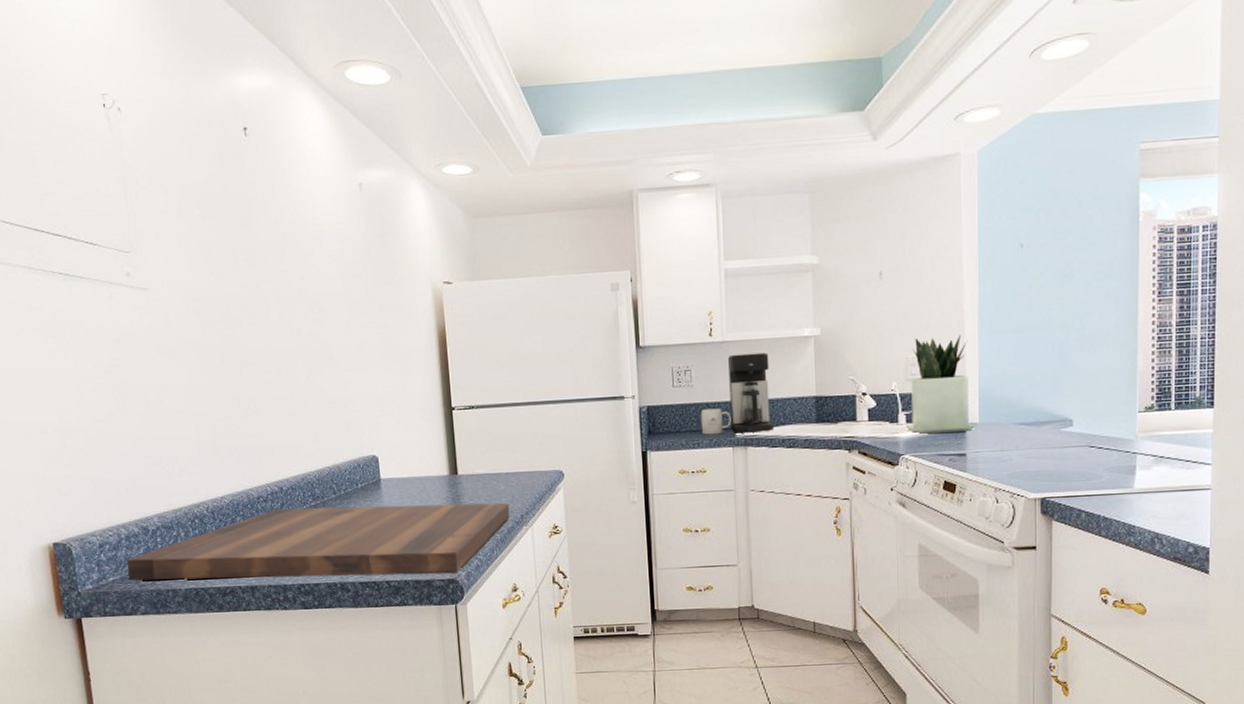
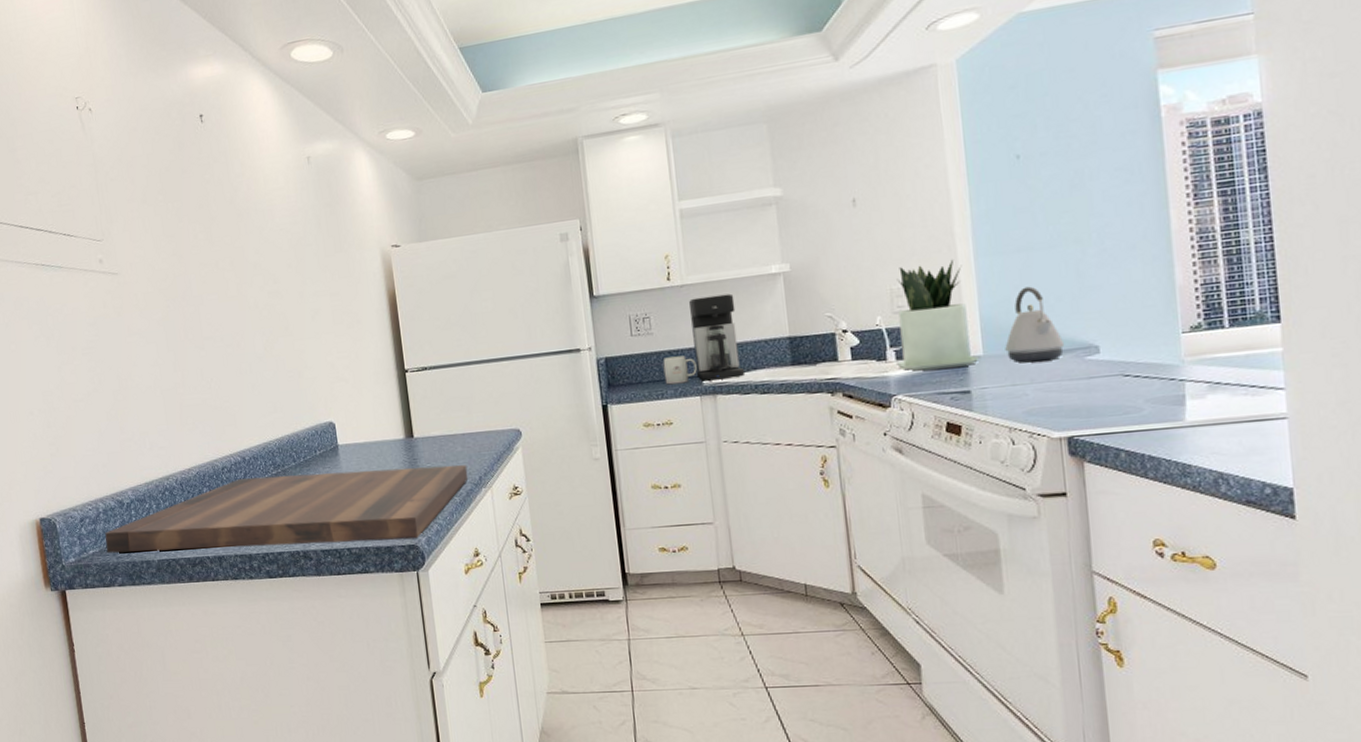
kettle: none [997,363,1046,431] -> present [1005,286,1065,363]

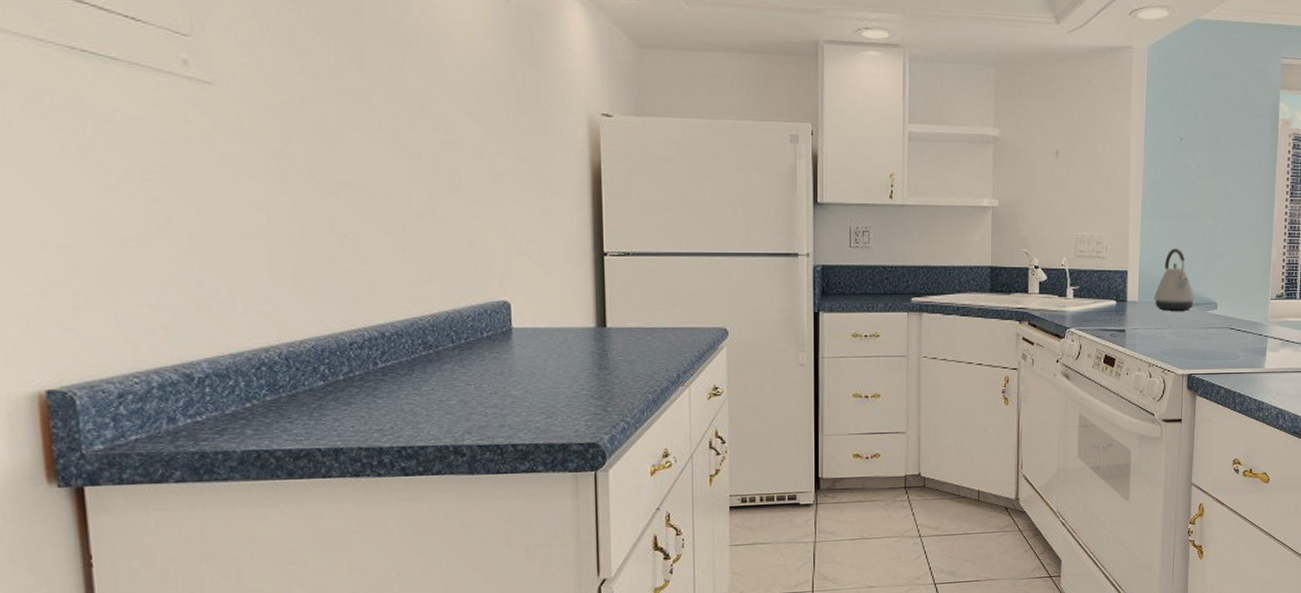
cutting board: present [105,465,469,553] -> none [158,357,665,440]
mug: present [662,355,697,385] -> none [877,272,907,299]
coffee maker: present [689,293,746,381] -> none [906,219,950,299]
planter: present [897,259,980,371] -> none [1074,217,1135,310]

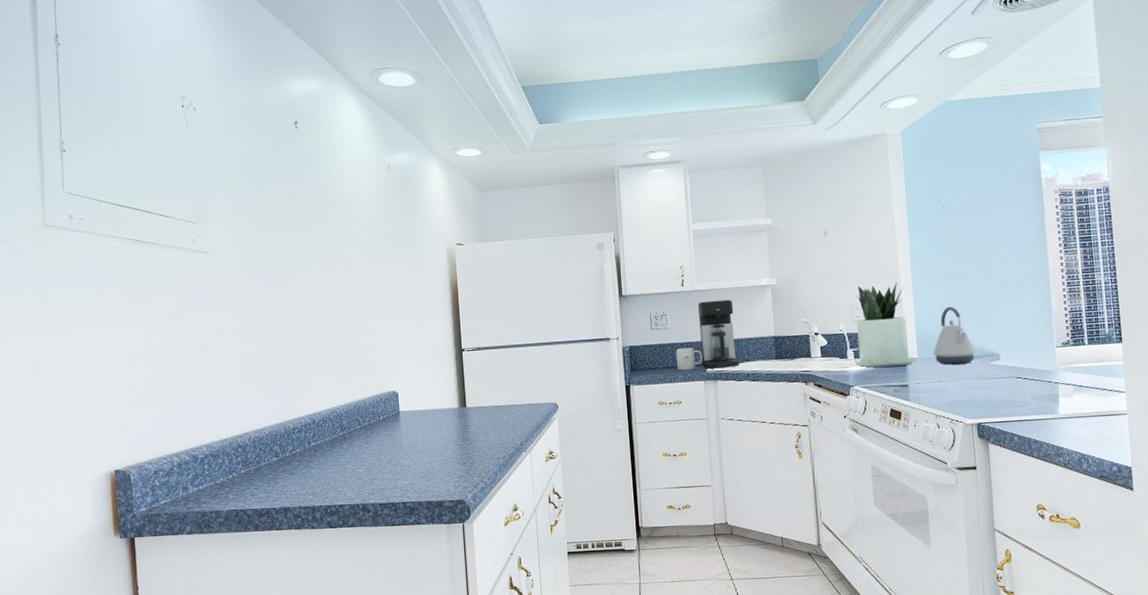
mug: none [877,272,907,299] -> present [675,347,703,371]
coffee maker: none [906,219,950,299] -> present [698,299,740,369]
planter: none [1074,217,1135,310] -> present [855,282,915,368]

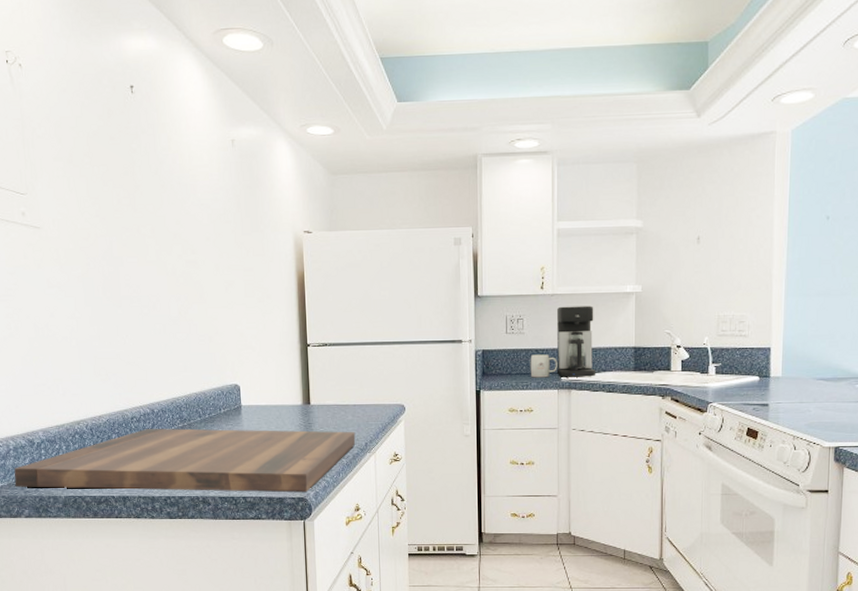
cutting board: none [177,431,512,504] -> present [14,428,356,493]
planter: present [855,282,915,368] -> none [716,296,779,385]
kettle: present [933,306,976,365] -> none [798,324,843,386]

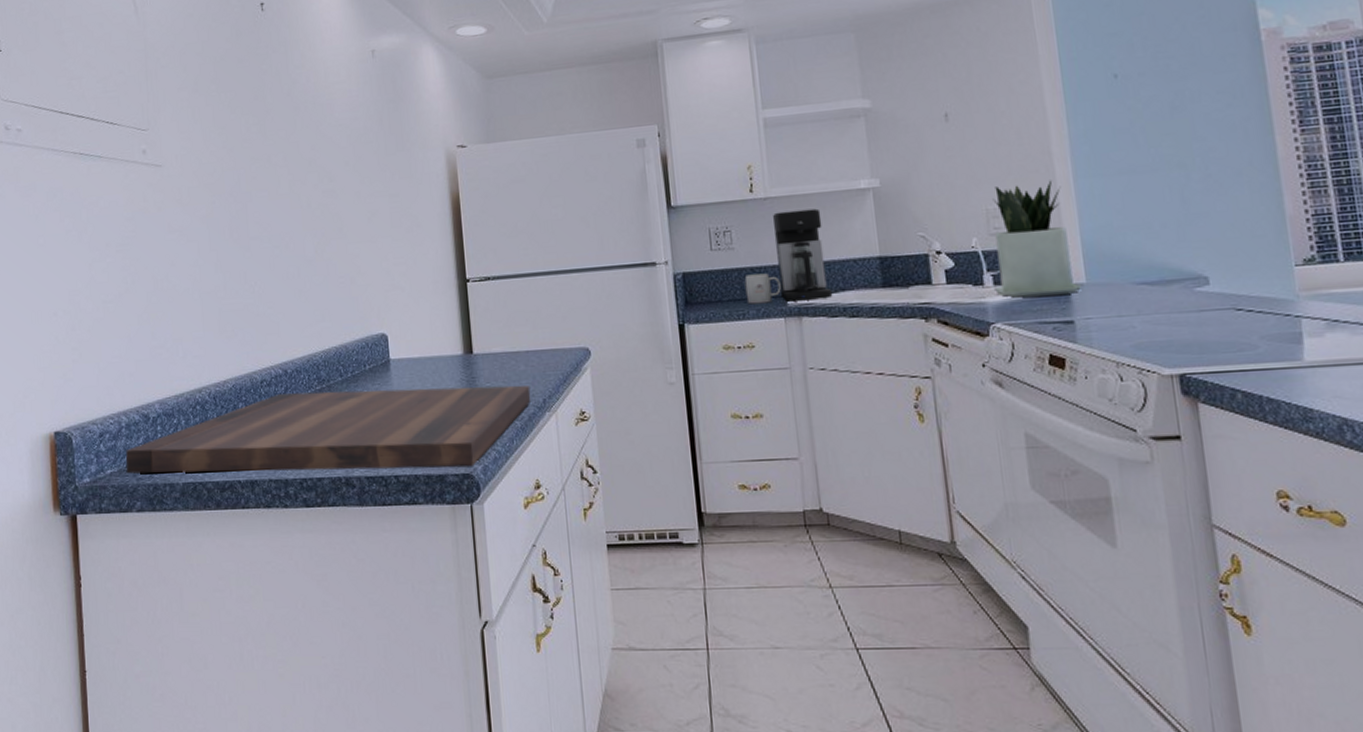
planter: none [716,296,779,385] -> present [992,180,1083,298]

